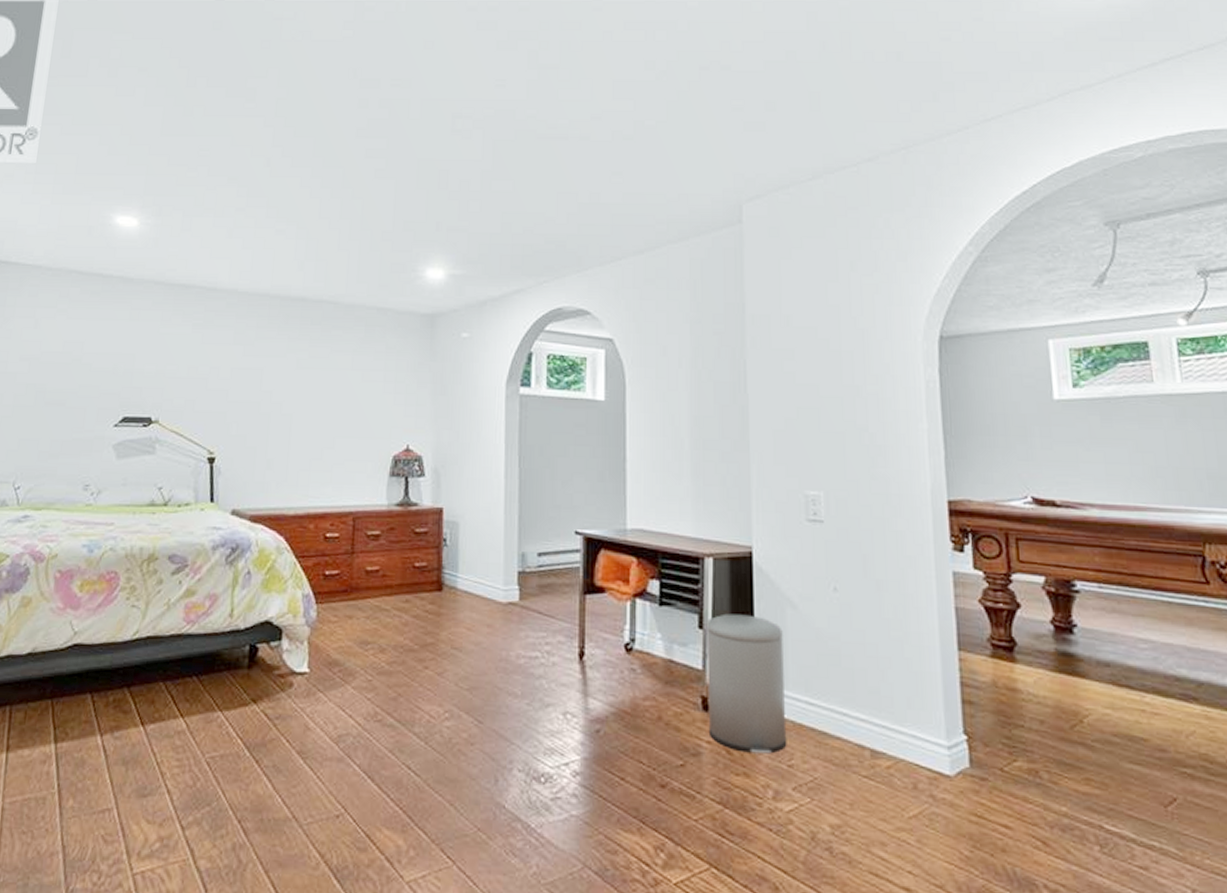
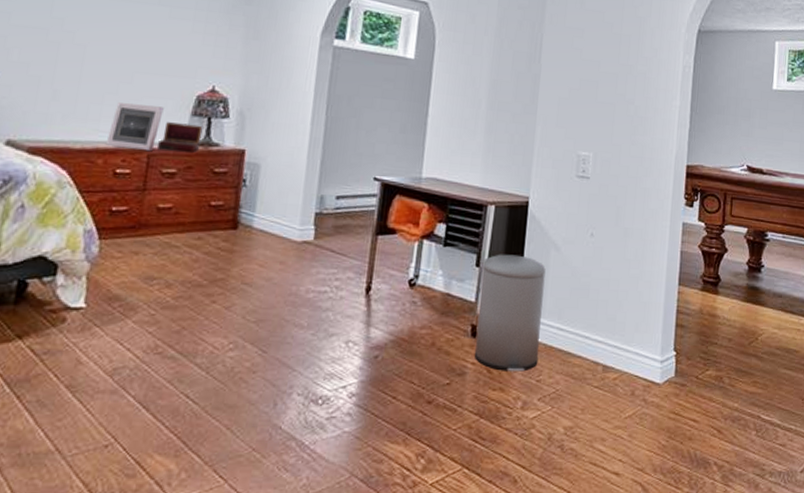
picture frame: none [315,466,364,515] -> present [105,101,164,152]
wooden box: none [361,484,401,515] -> present [158,122,203,154]

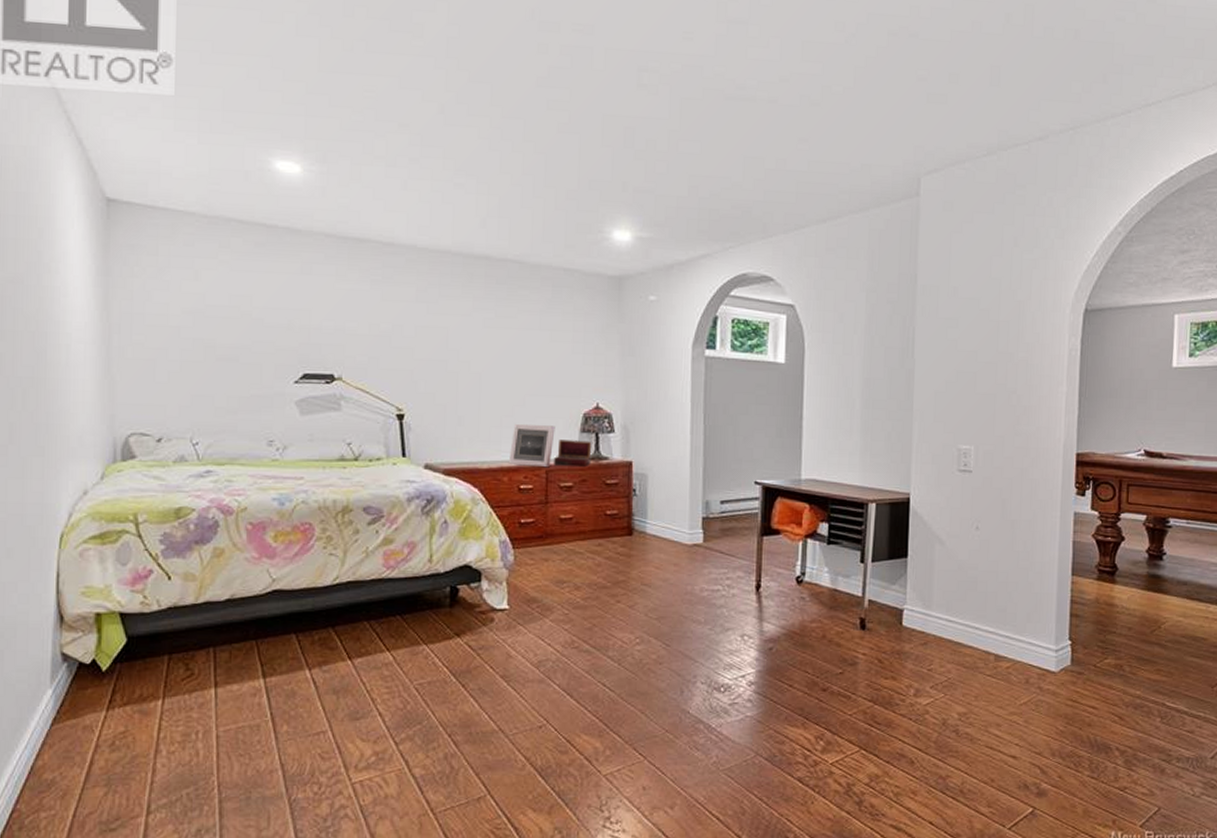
pedal bin: present [474,254,546,372] -> none [864,550,931,661]

